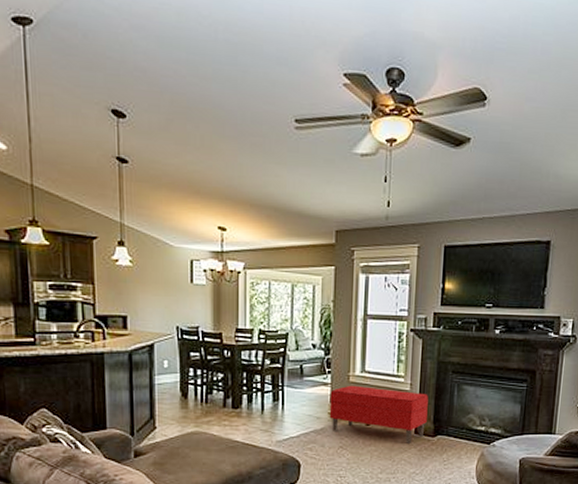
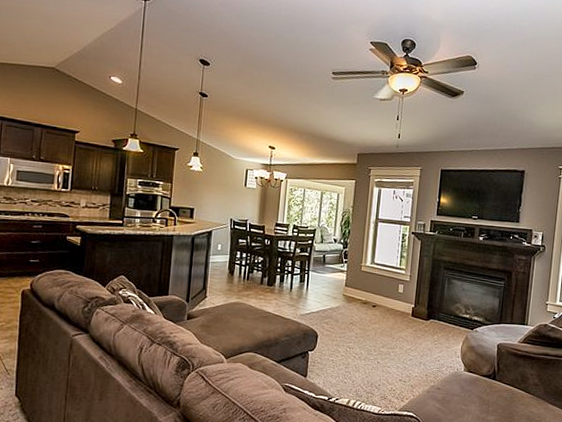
bench: present [329,385,428,443] -> none [343,273,424,324]

